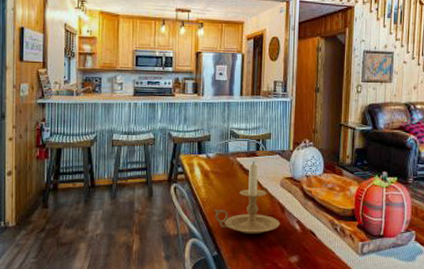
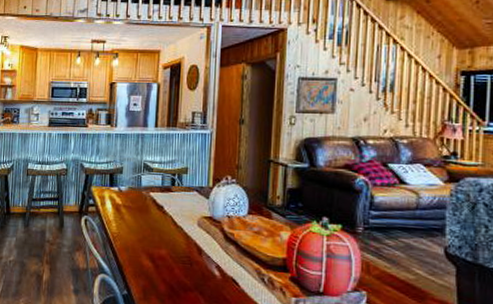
candle holder: present [214,161,280,235] -> none [124,197,197,277]

